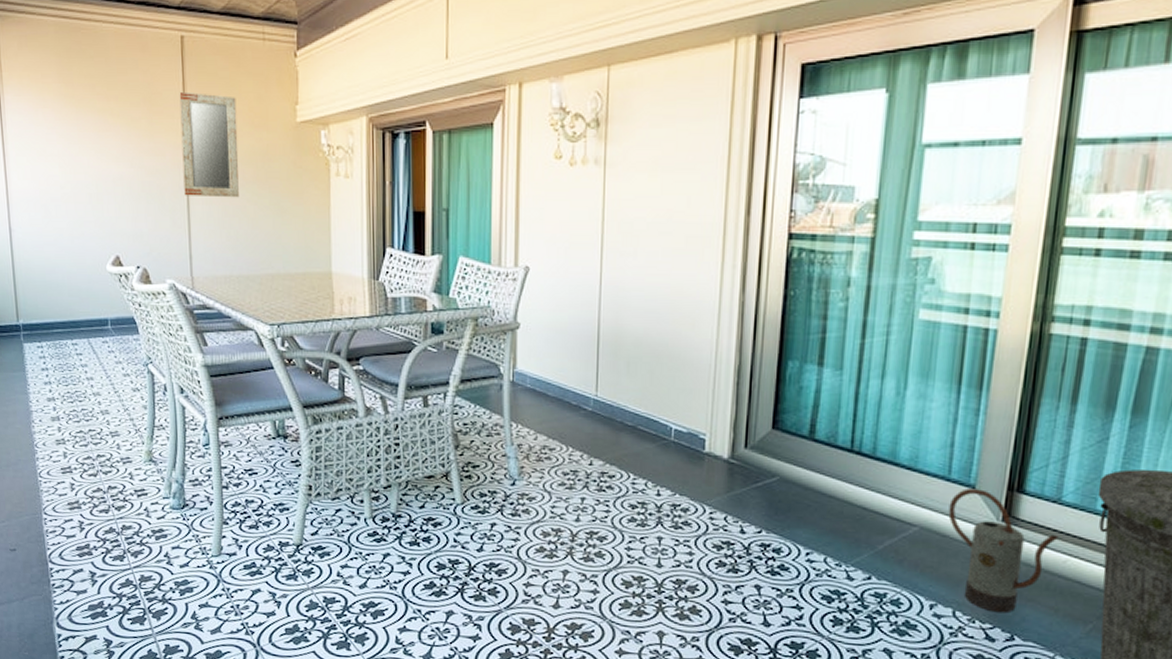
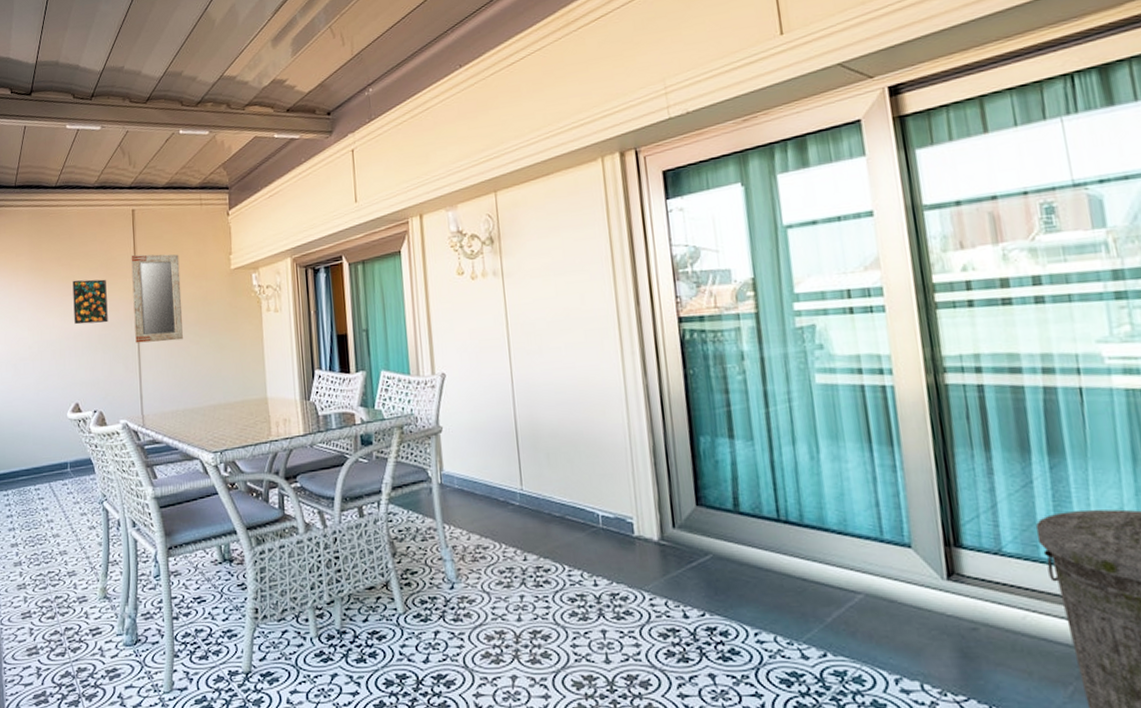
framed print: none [110,114,153,169] -> present [72,279,108,325]
watering can: present [948,488,1059,614] -> none [888,548,1010,682]

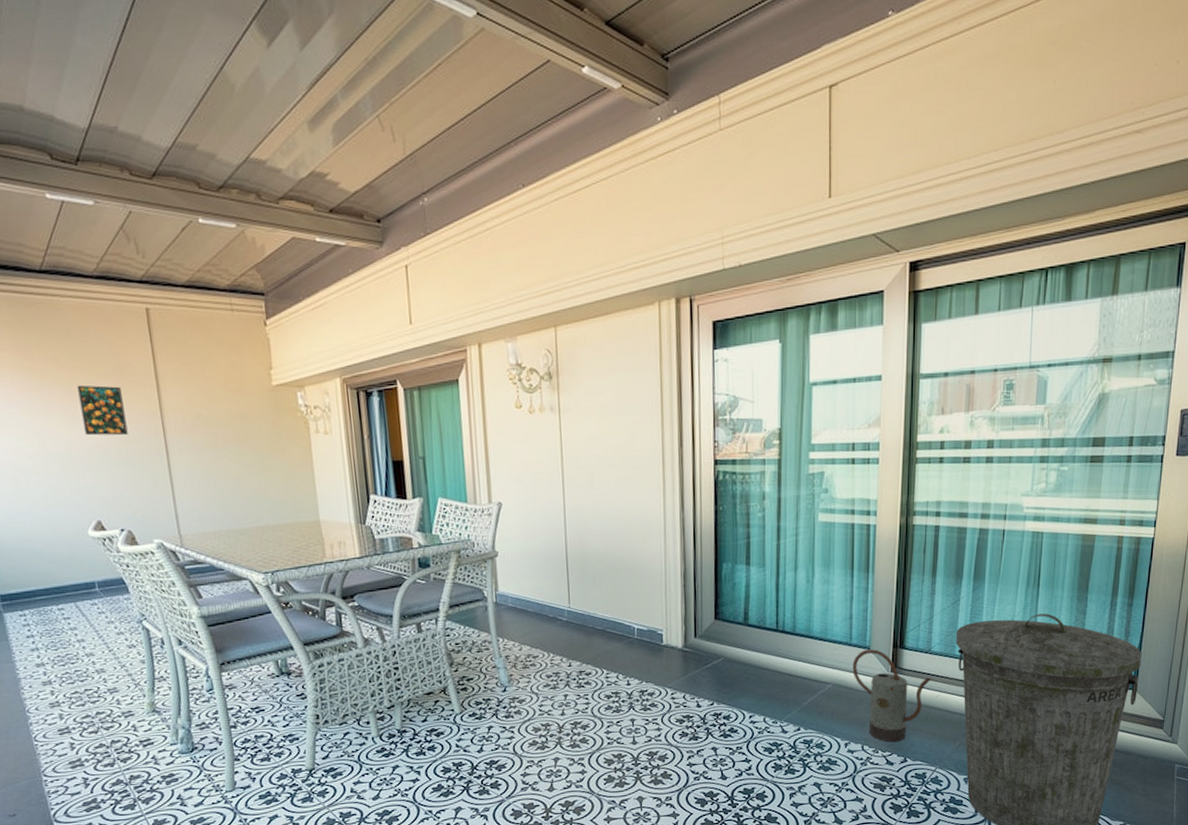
home mirror: present [131,254,183,343] -> none [149,361,221,460]
watering can: none [888,548,1010,682] -> present [852,649,931,743]

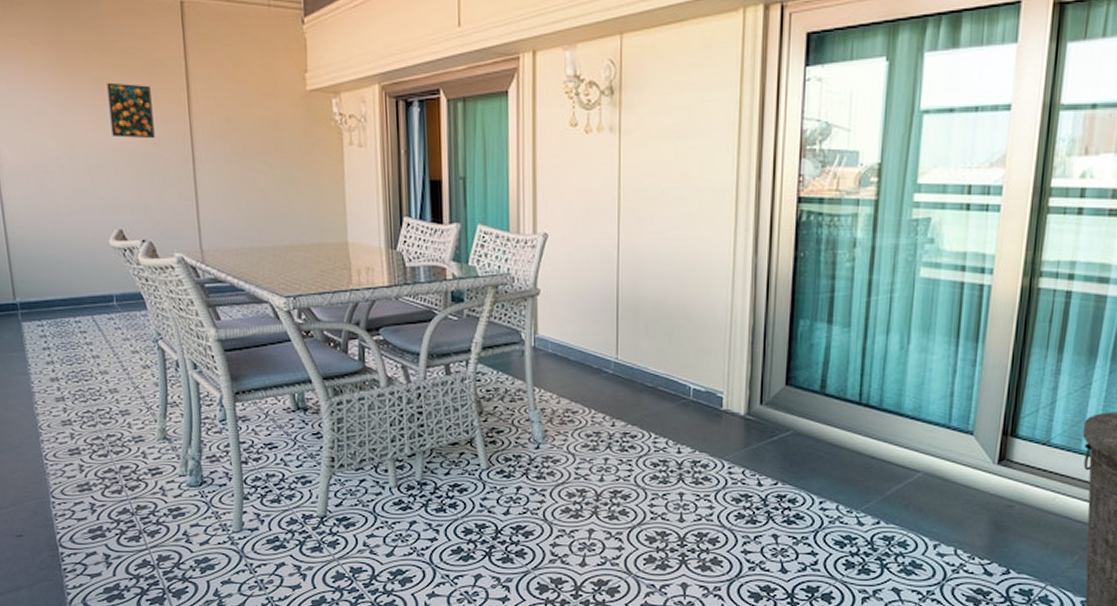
watering can: present [852,649,931,743] -> none [949,435,1048,549]

